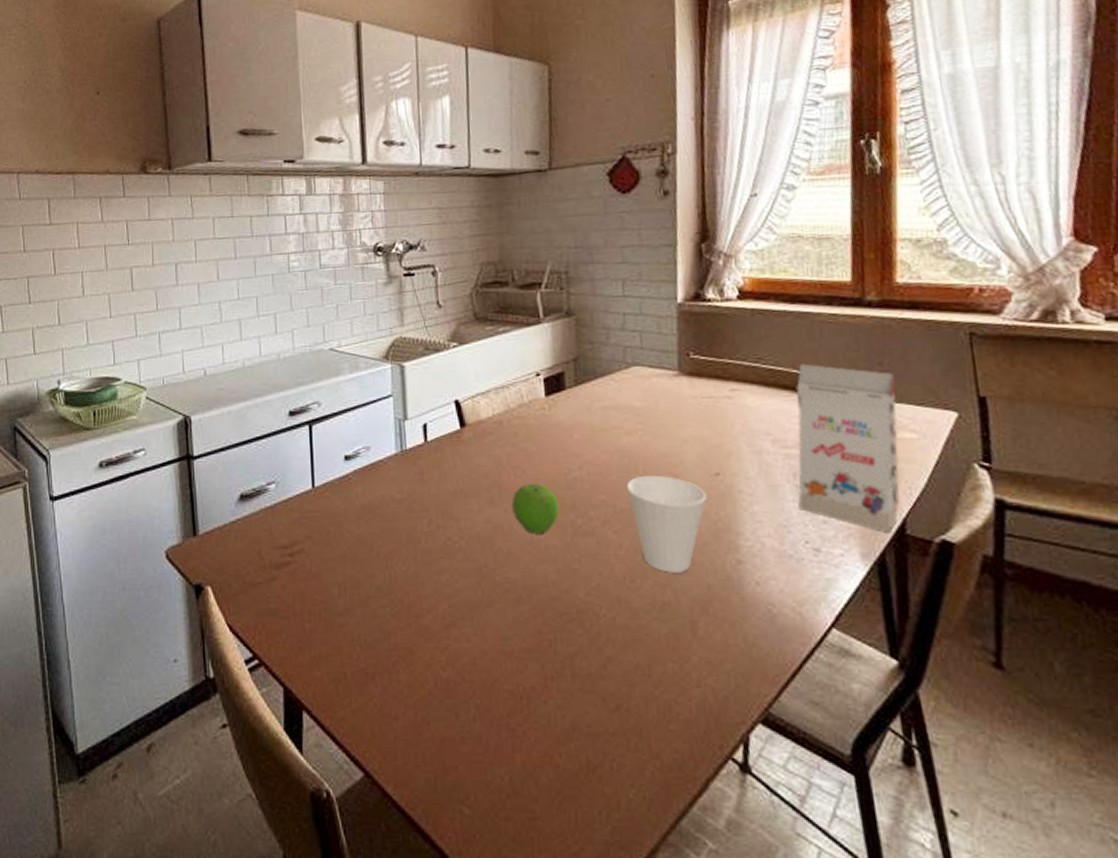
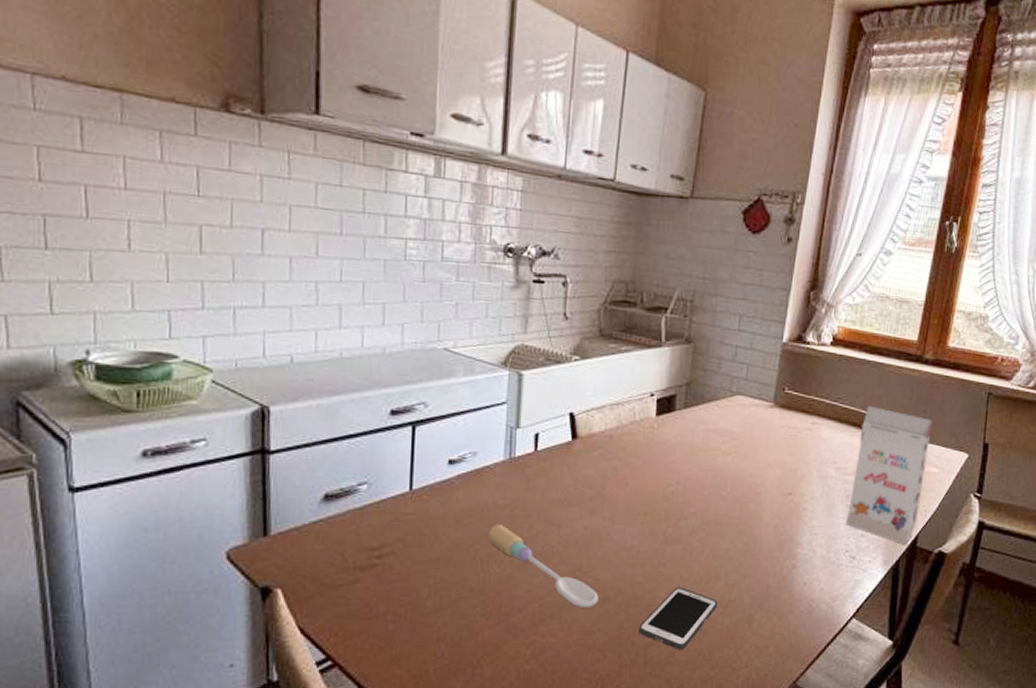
spoon: none [389,519,511,609] -> present [488,524,599,608]
fruit: present [511,483,559,534] -> none [611,495,654,541]
cell phone: none [560,587,649,662] -> present [638,587,717,650]
cup: present [627,475,707,573] -> none [715,492,778,575]

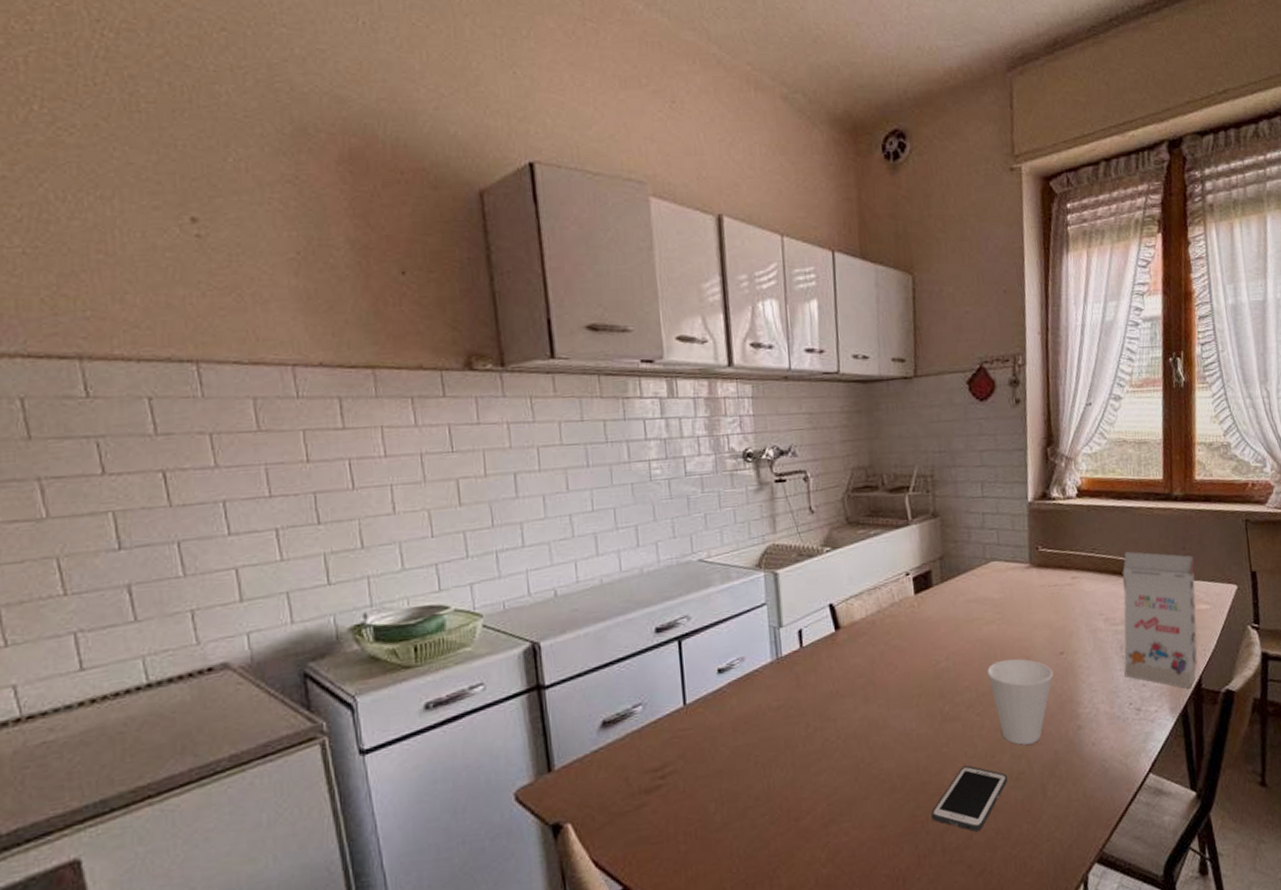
spoon: present [488,524,599,608] -> none [766,726,886,802]
cup: none [715,492,778,575] -> present [987,658,1054,745]

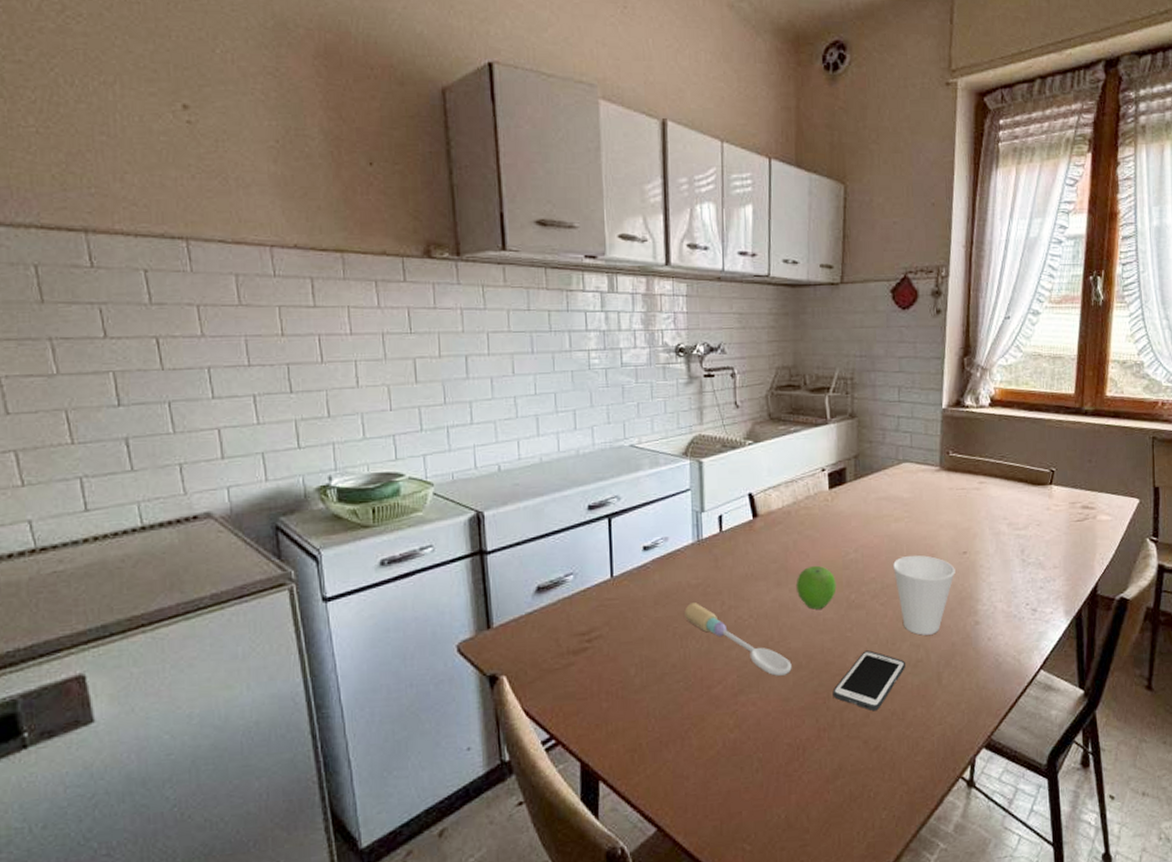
spoon: none [766,726,886,802] -> present [684,603,792,676]
fruit: none [885,677,929,725] -> present [795,565,837,610]
gift box: present [1122,551,1198,689] -> none [1023,461,1099,594]

